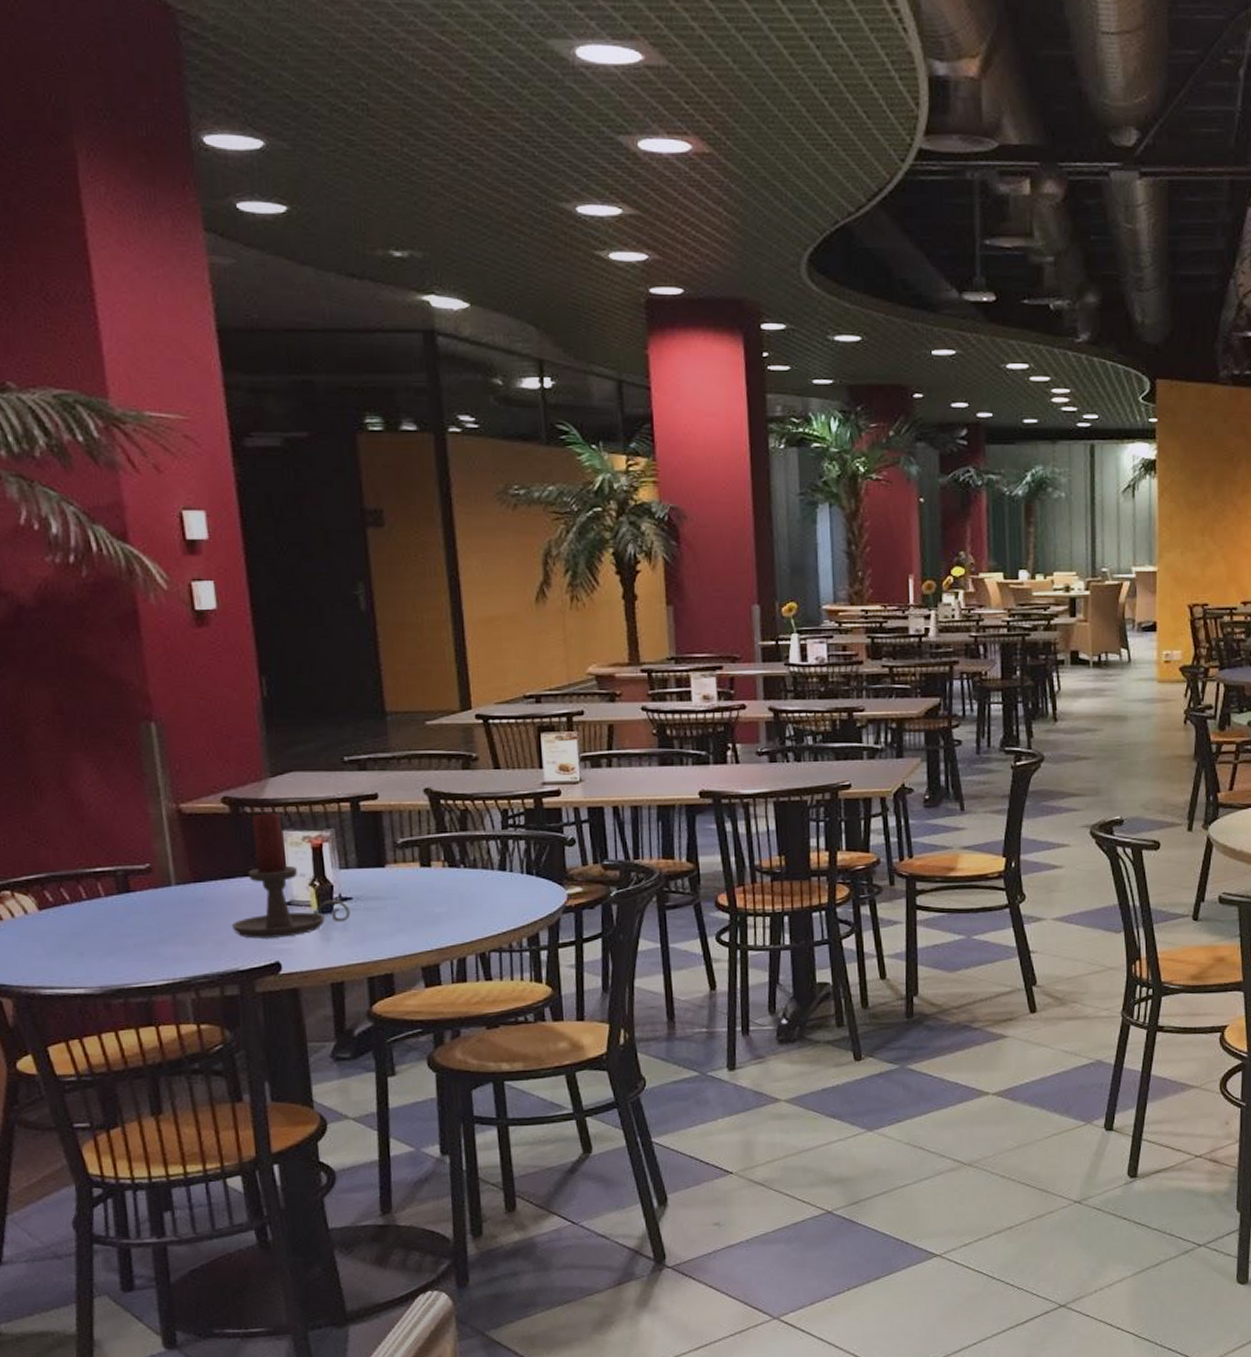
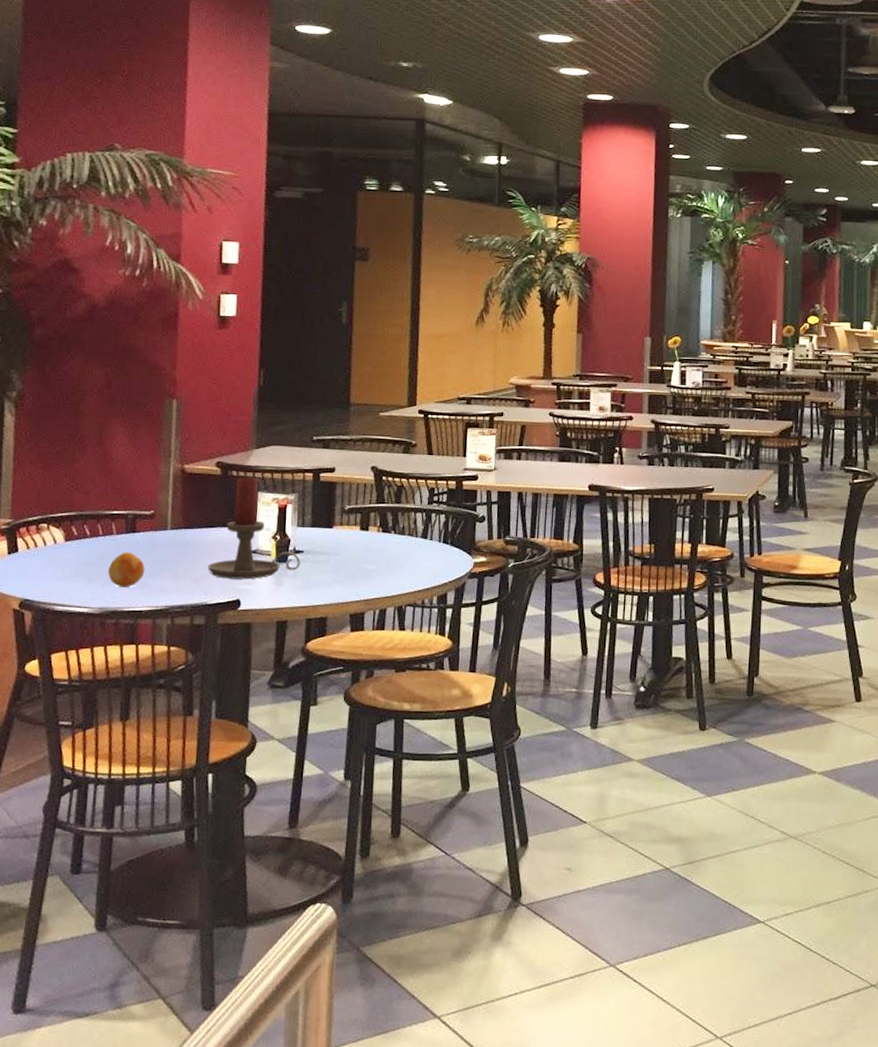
fruit: none [103,916,152,960] -> present [108,551,145,587]

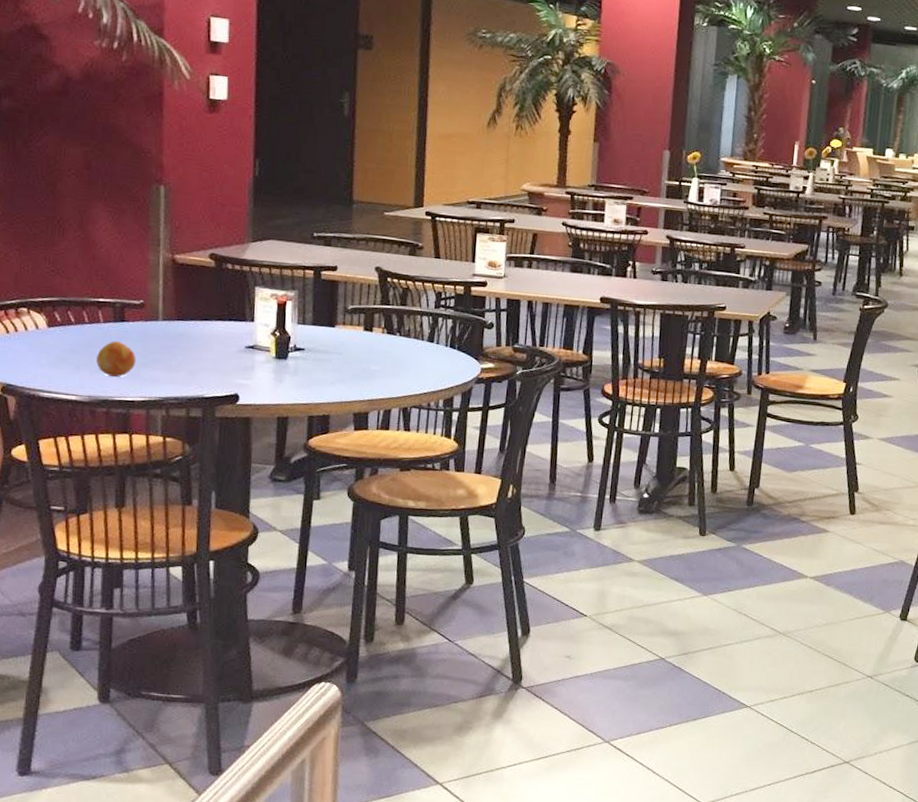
candle holder: present [207,476,301,580] -> none [202,270,302,375]

